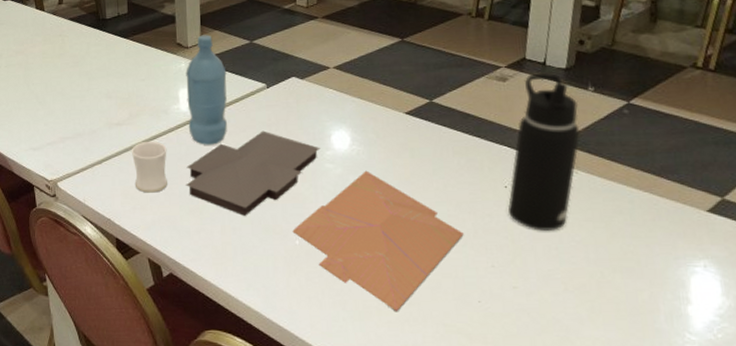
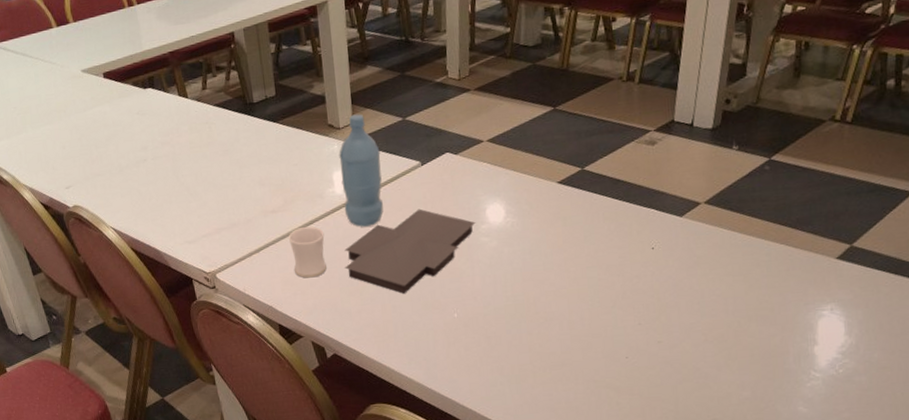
papers: present [292,170,464,311] -> none [450,241,613,372]
water bottle: present [508,72,581,231] -> none [655,134,724,288]

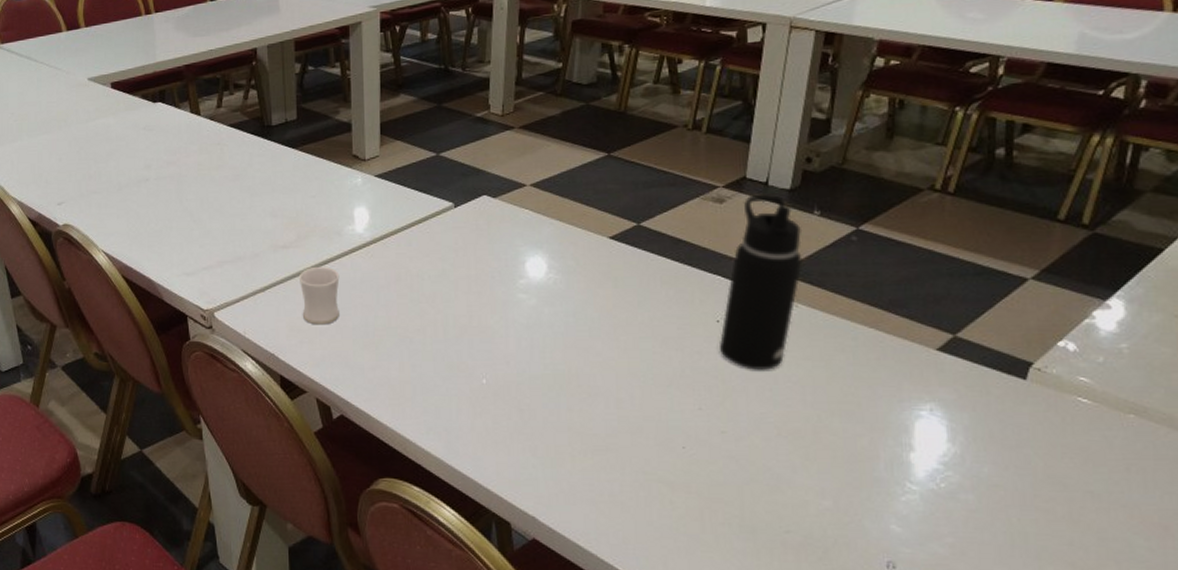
water bottle: present [339,114,384,227] -> none [362,145,409,272]
papers: present [344,208,476,294] -> none [360,256,513,351]
water bottle: none [655,134,724,288] -> present [720,193,803,370]

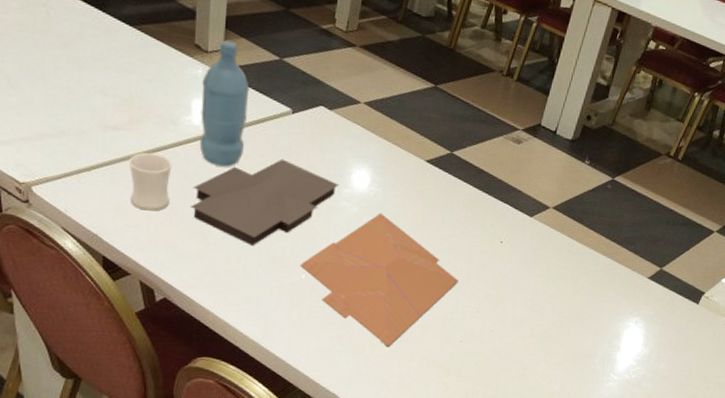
papers: none [360,256,513,351] -> present [191,158,339,246]
water bottle: none [362,145,409,272] -> present [199,40,250,167]
papers: none [479,301,669,458] -> present [300,212,459,347]
water bottle: present [720,193,803,370] -> none [500,141,575,284]

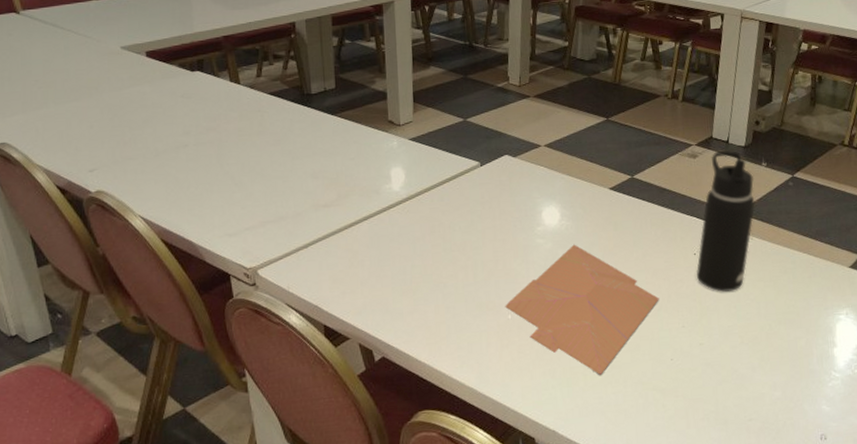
mug: present [129,152,172,211] -> none [341,222,379,276]
papers: present [191,158,339,246] -> none [398,208,532,294]
water bottle: present [199,40,250,167] -> none [398,112,442,225]
water bottle: none [500,141,575,284] -> present [697,150,756,292]

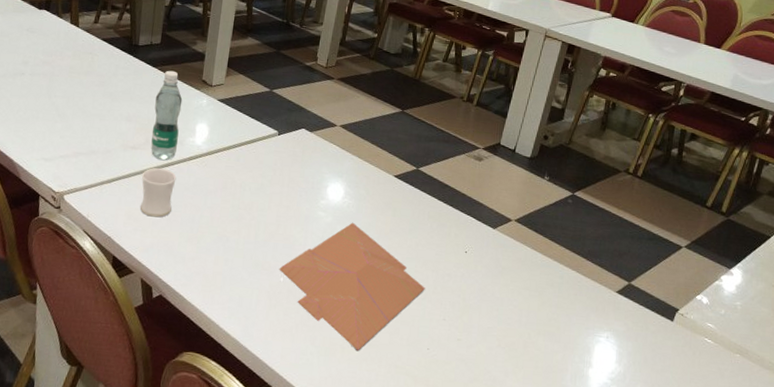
bottle: none [341,115,373,214] -> present [151,70,183,160]
mug: none [341,222,379,276] -> present [140,167,177,218]
water bottle: present [697,150,756,292] -> none [465,158,535,294]

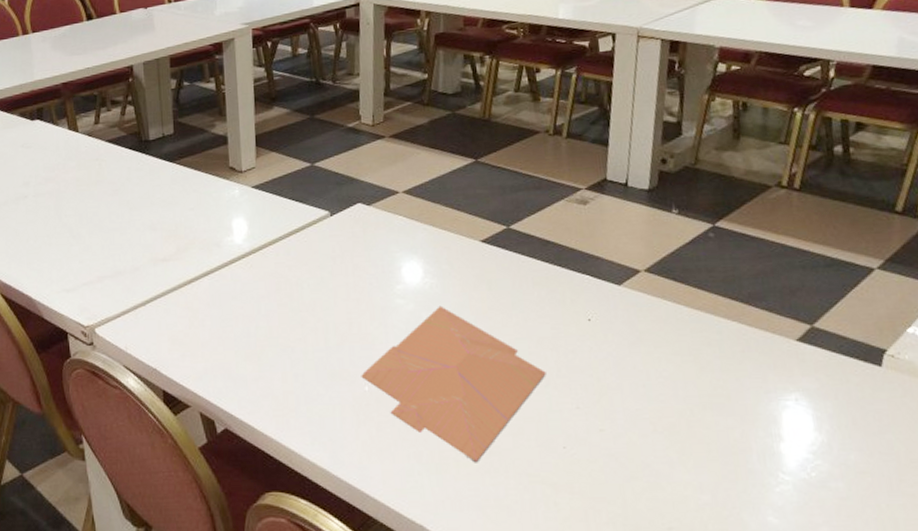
mug: present [140,167,177,218] -> none [180,278,221,338]
bottle: present [151,70,183,160] -> none [180,162,214,268]

